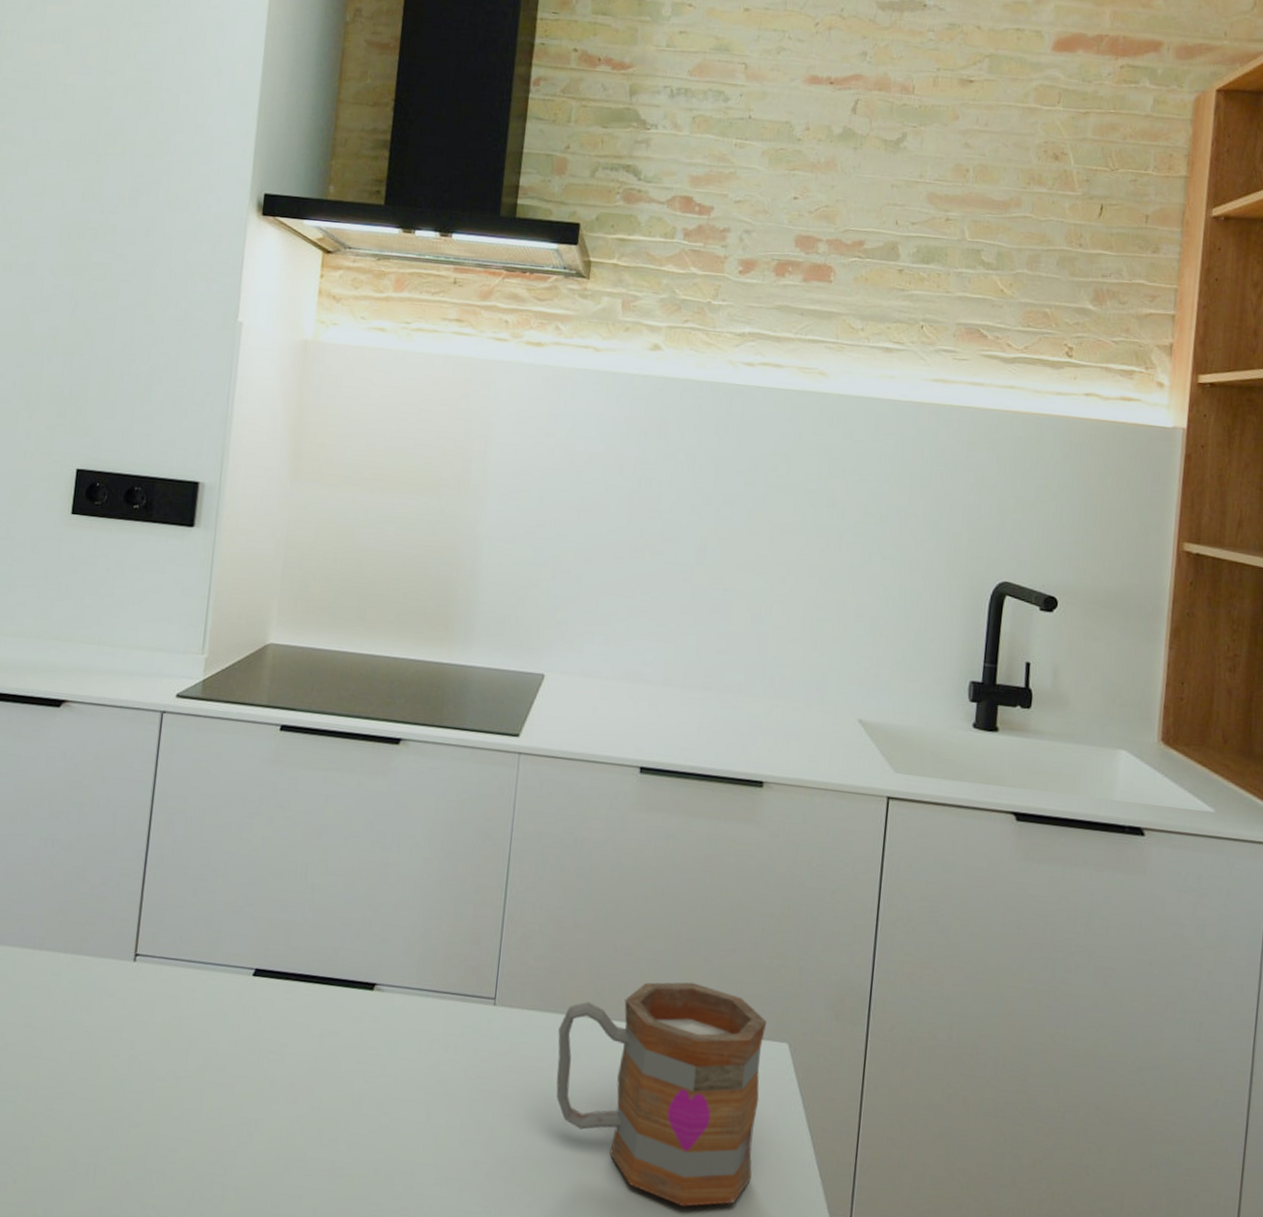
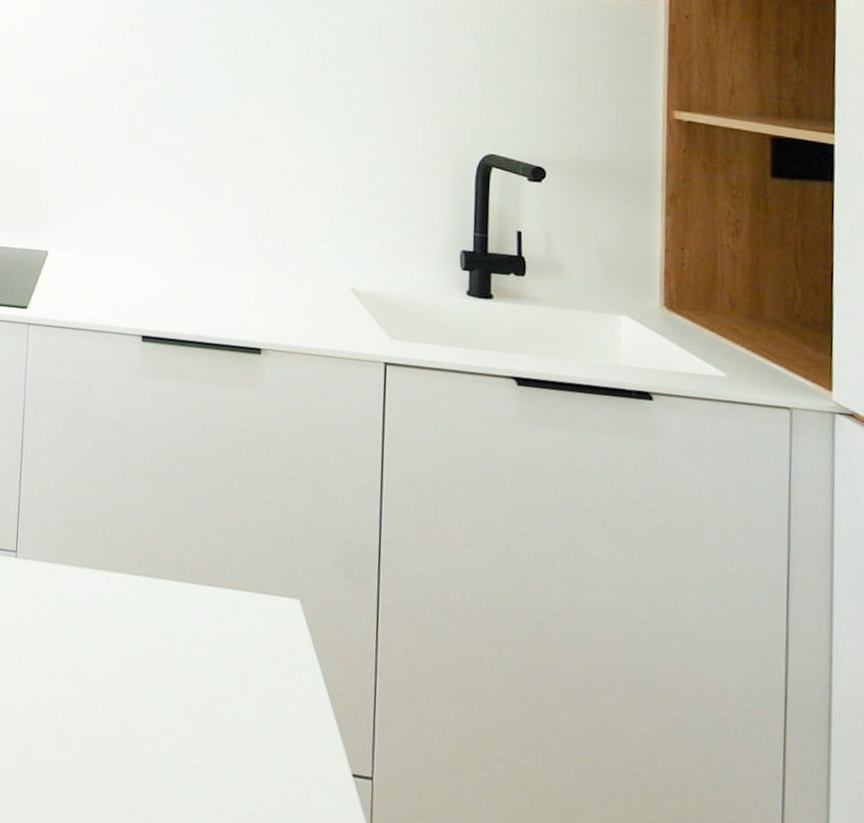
mug: present [556,982,767,1207] -> none [77,538,278,755]

